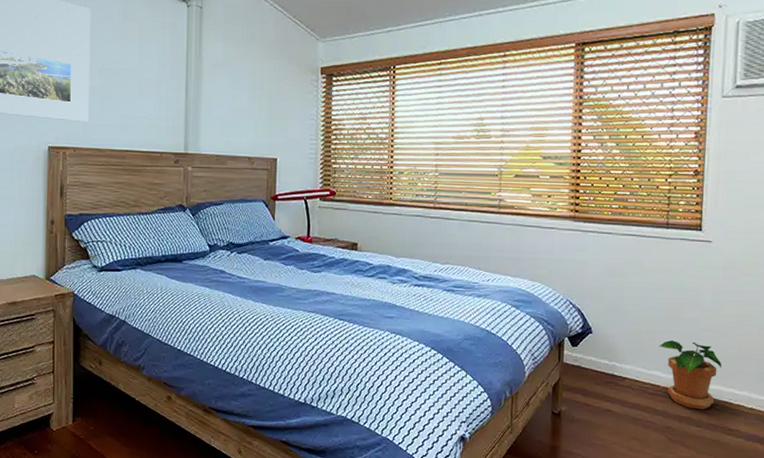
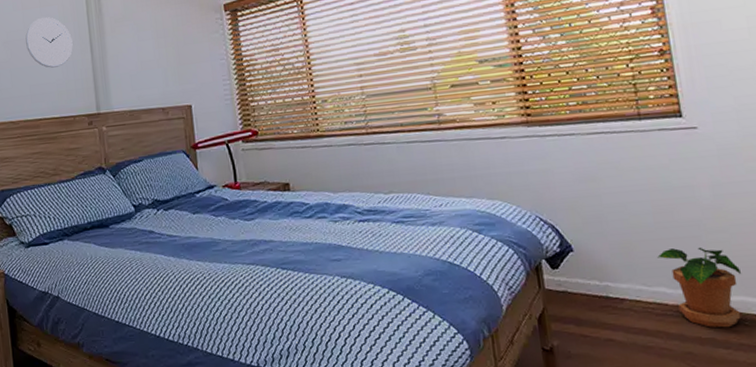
wall clock: none [121,51,169,102] -> present [25,17,73,68]

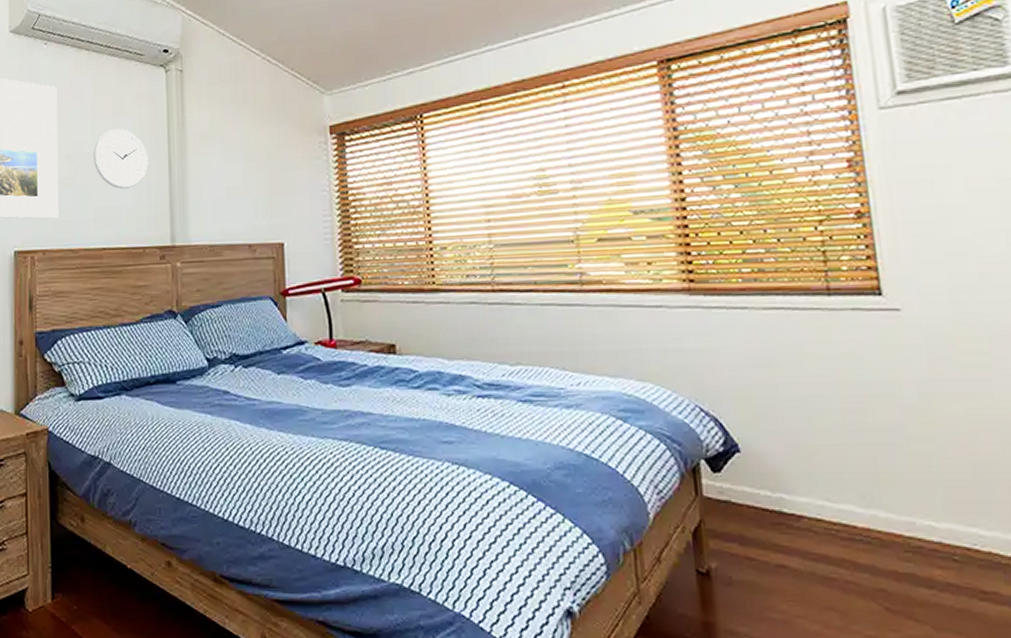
potted plant: present [657,247,742,328] -> none [845,457,952,562]

